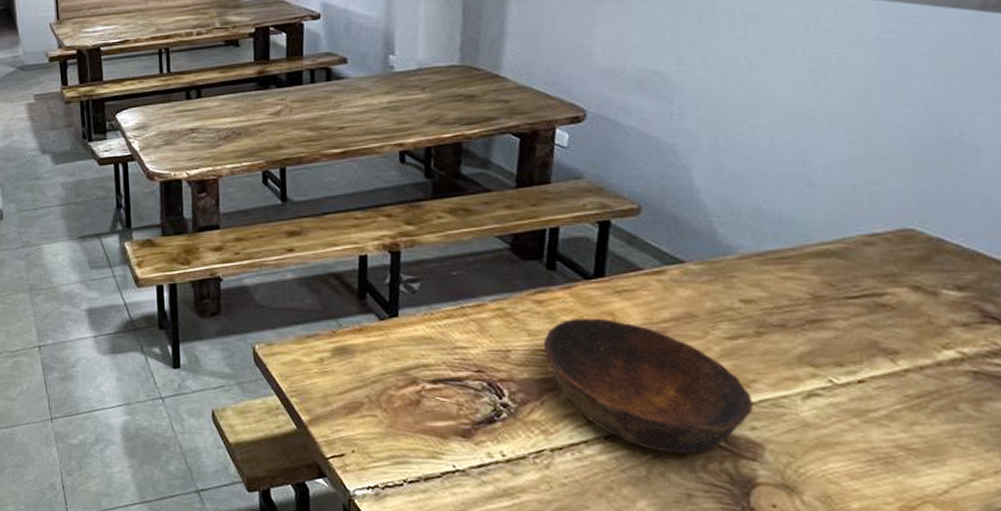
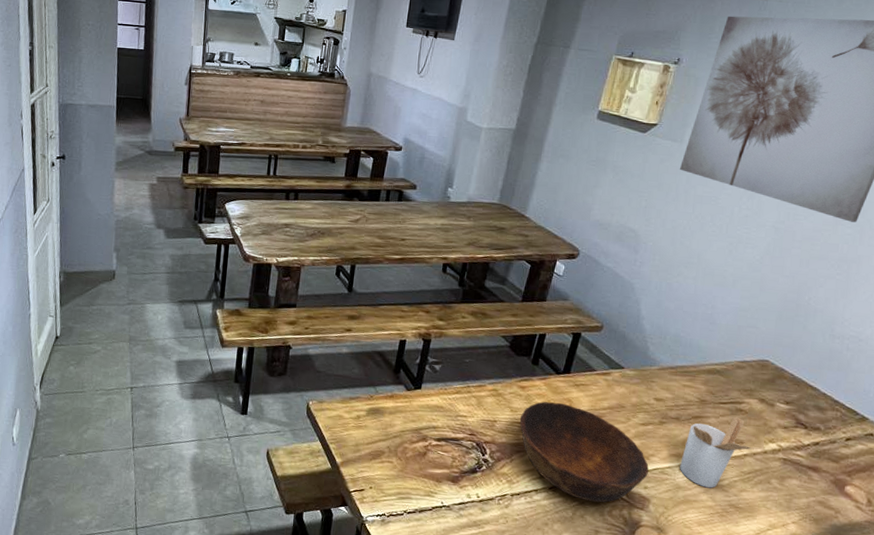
utensil holder: none [801,315,931,423] -> present [680,416,761,488]

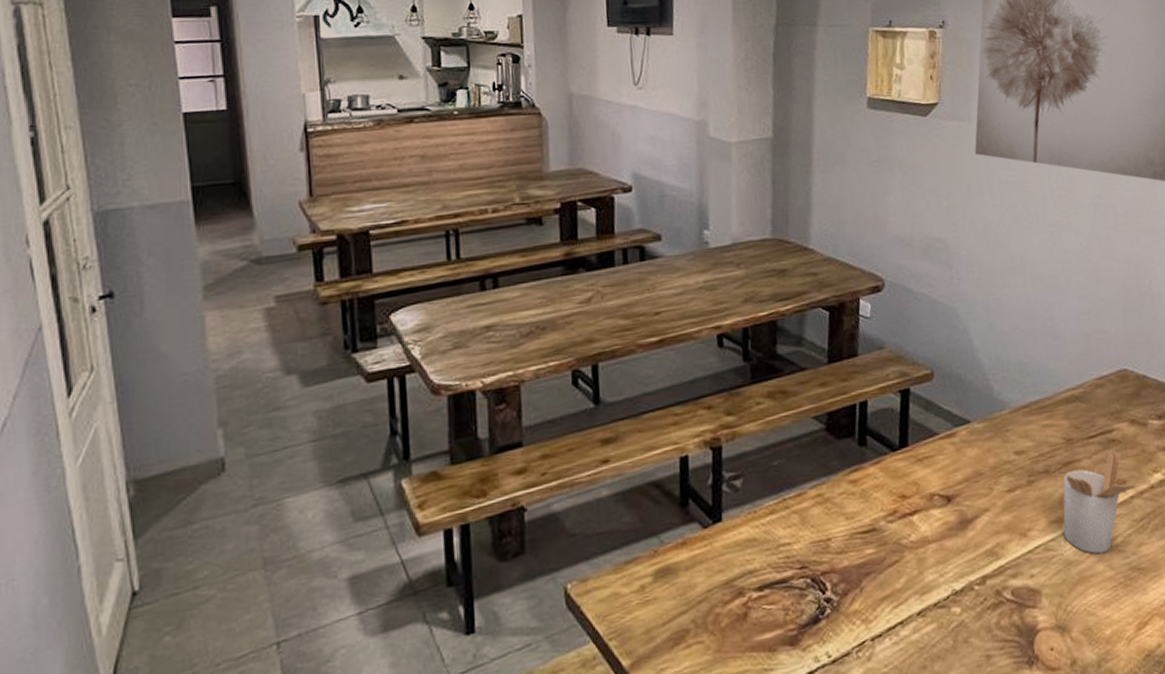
bowl: present [519,401,649,503] -> none [859,489,1031,618]

